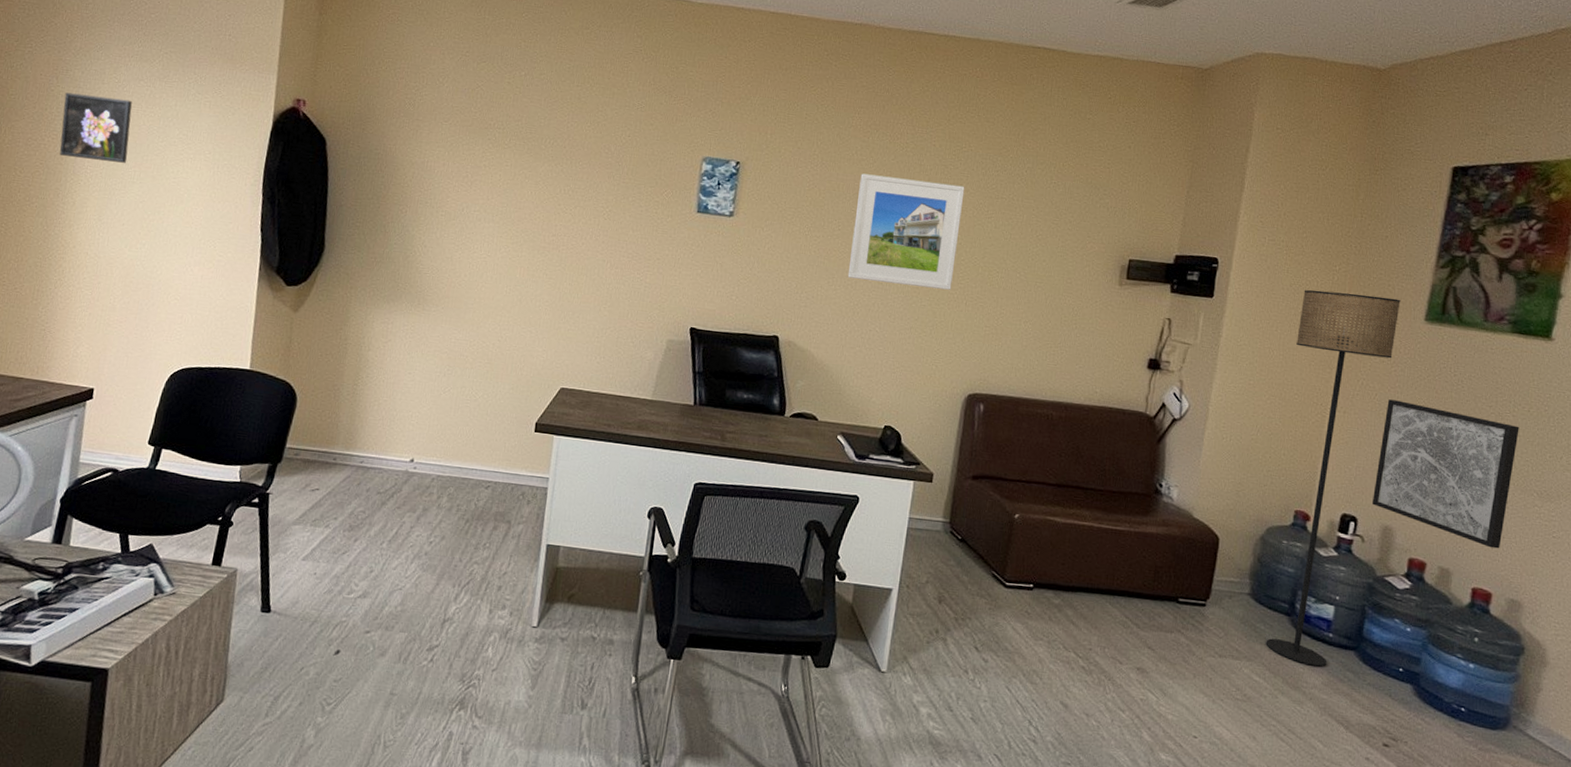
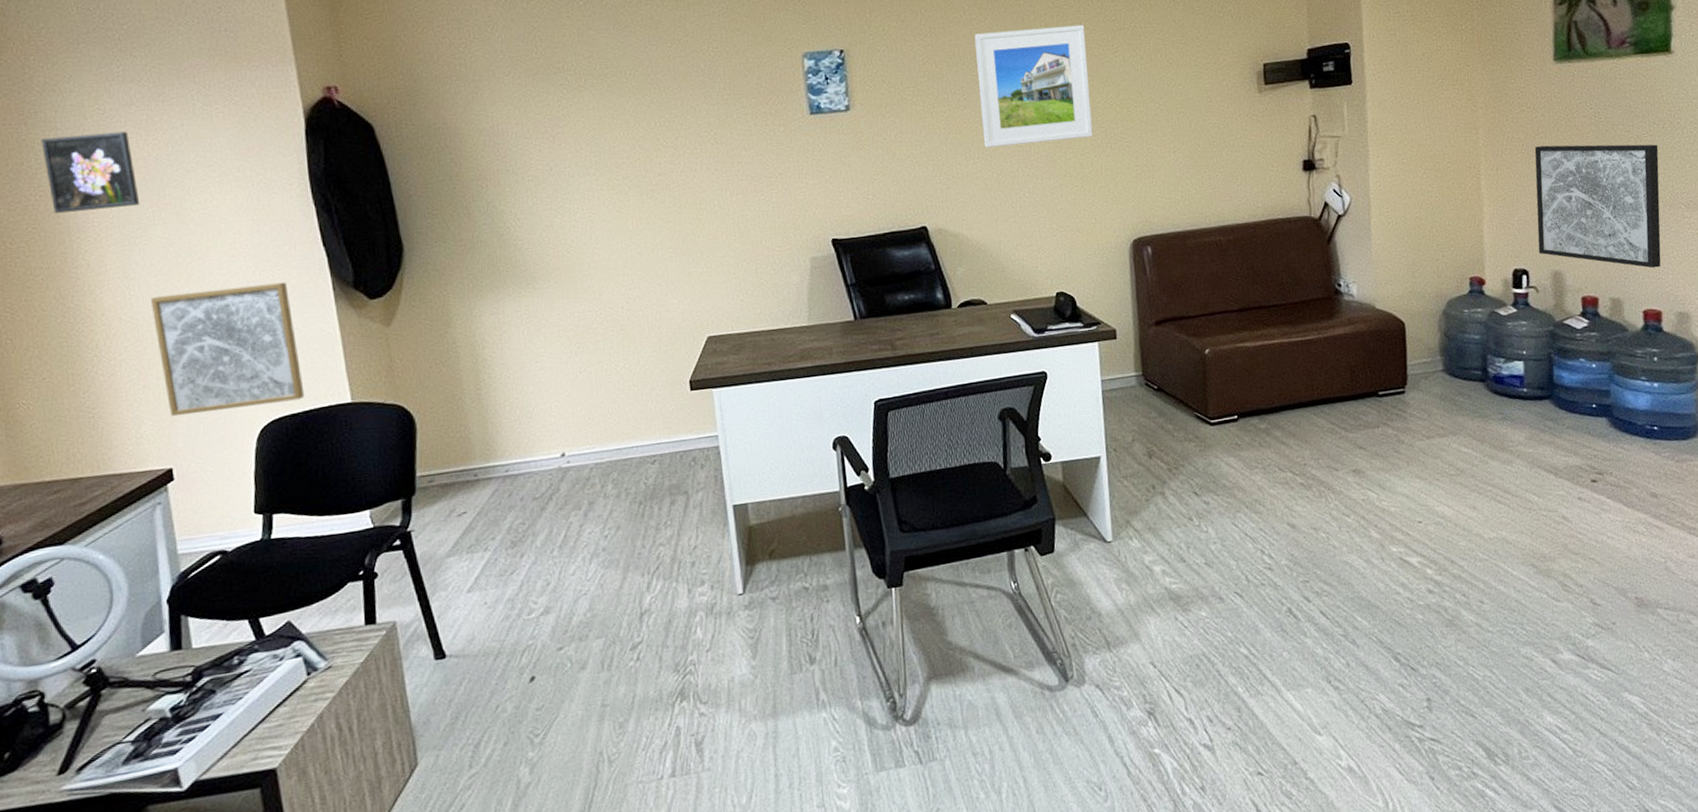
wall art: none [104,242,224,357] -> present [150,281,305,417]
floor lamp: present [1266,290,1401,667] -> none [1436,45,1531,425]

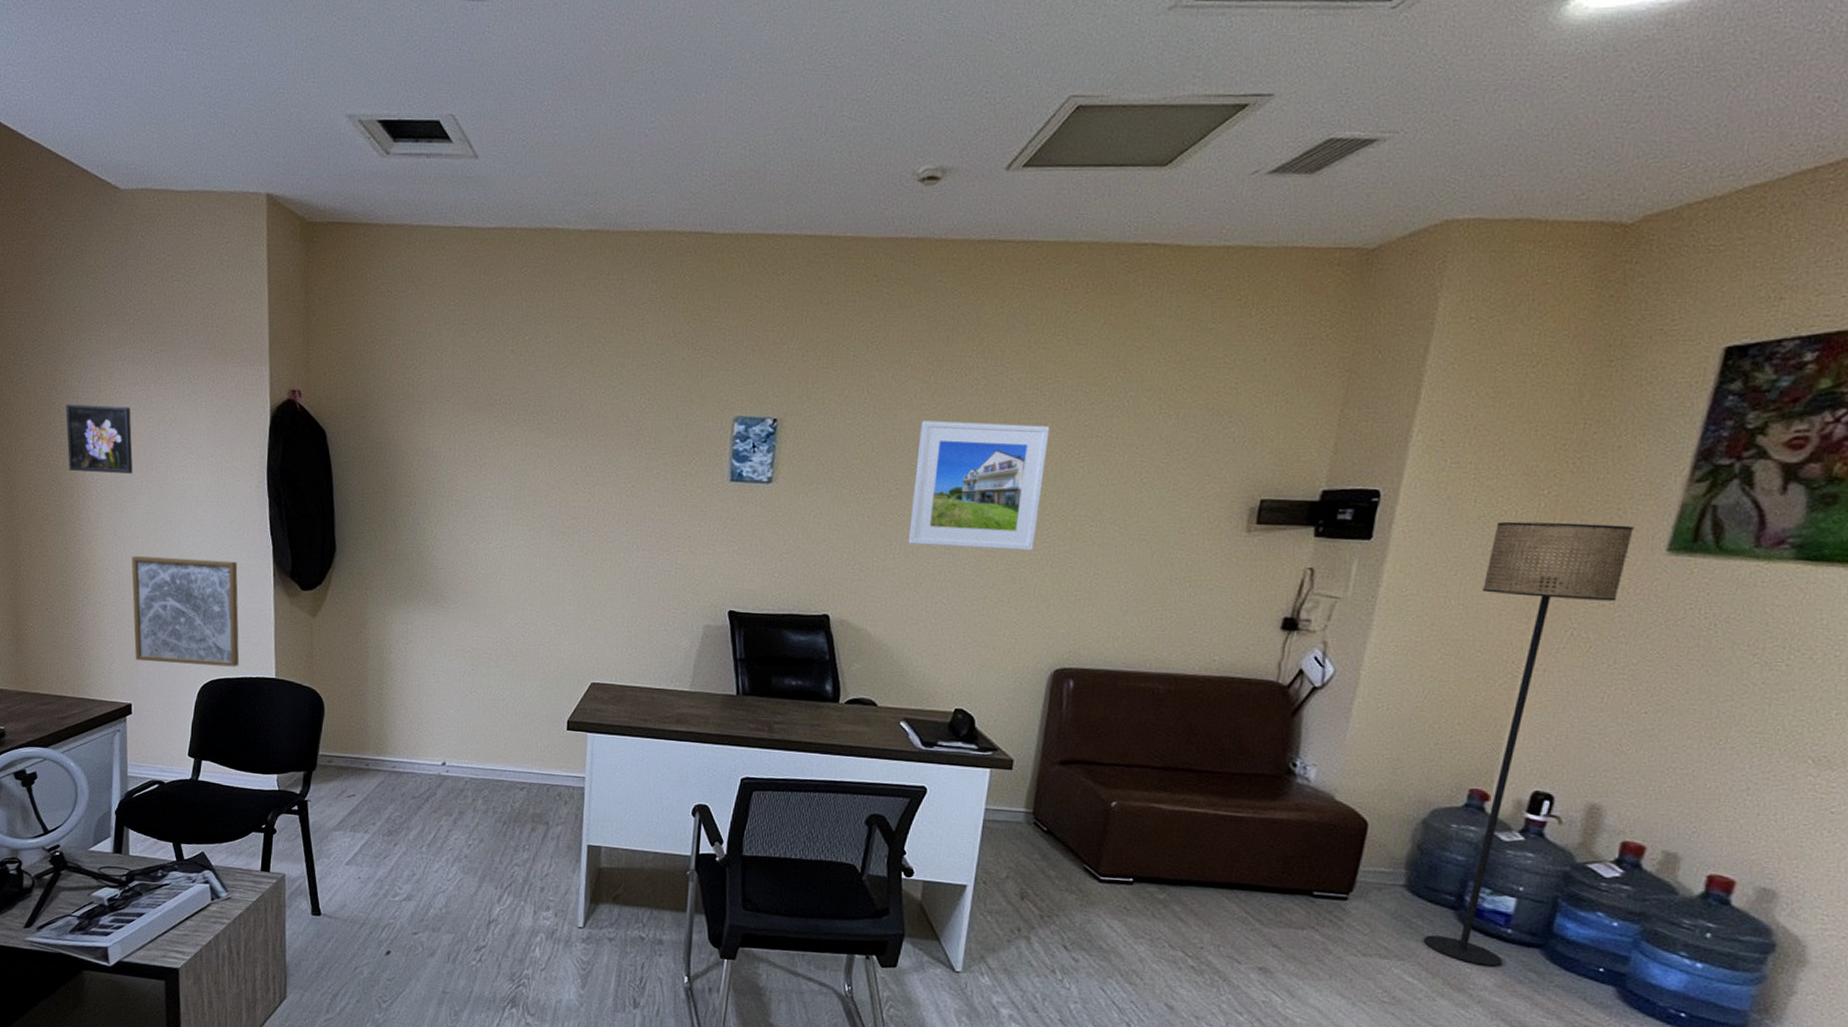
floor lamp: none [1436,45,1531,425] -> present [1423,521,1634,967]
wall art: present [1534,144,1661,268] -> none [1576,652,1795,828]

